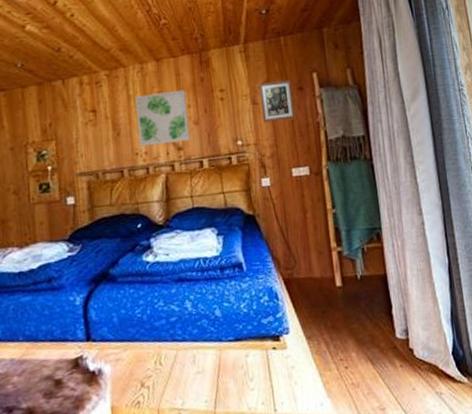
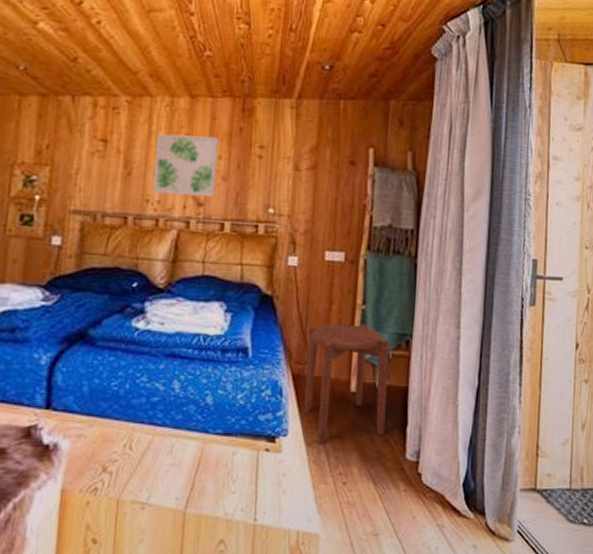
picture frame: present [259,79,296,123] -> none [303,148,344,196]
side table: none [290,226,373,338] -> present [303,324,390,446]

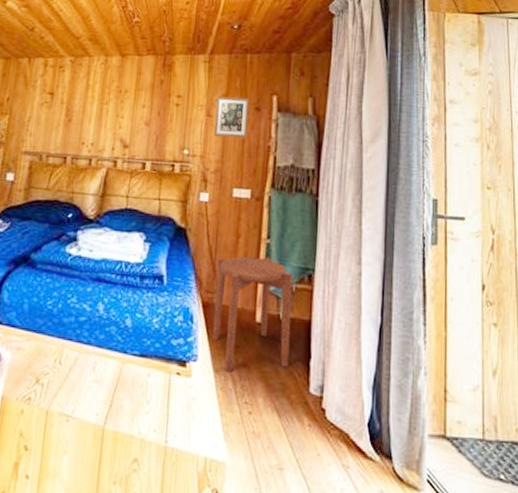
wall art: present [153,133,219,197] -> none [88,86,143,140]
picture frame: none [303,148,344,196] -> present [214,96,250,138]

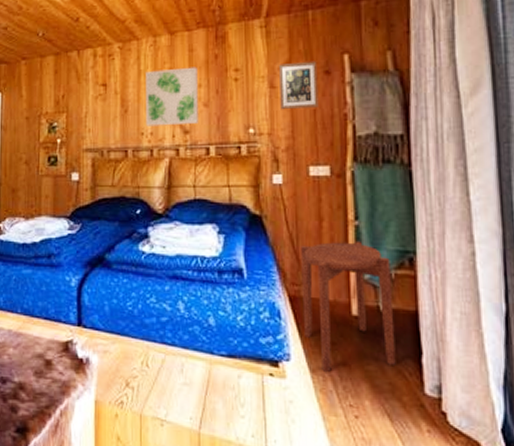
wall art: none [88,86,143,140] -> present [146,67,198,127]

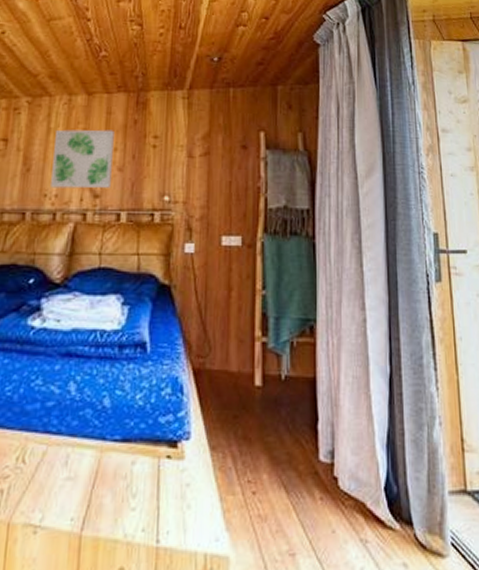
picture frame: present [279,61,319,110] -> none [197,135,235,180]
side table: present [301,242,396,373] -> none [205,311,294,449]

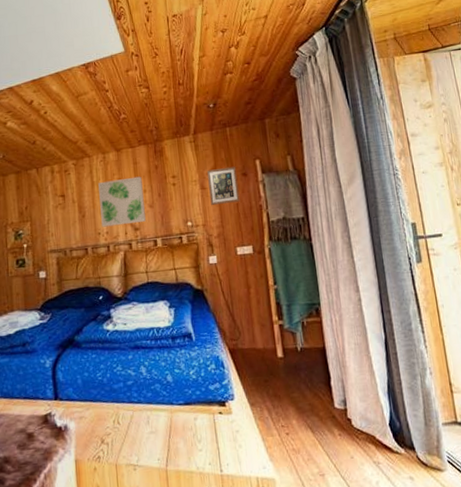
picture frame: none [197,135,235,180] -> present [207,166,240,206]

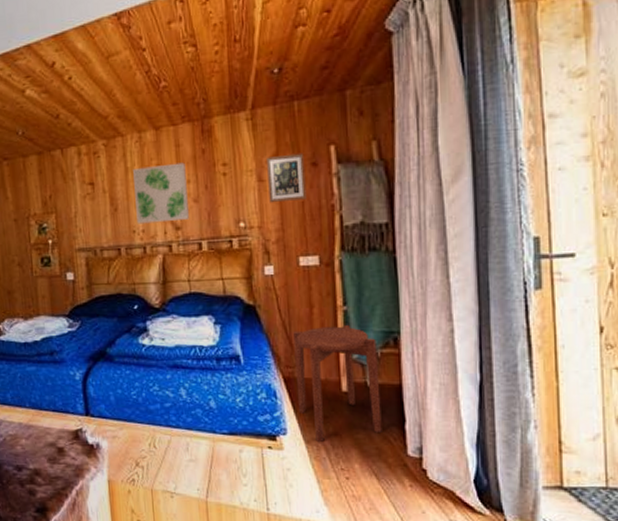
side table: none [235,301,313,405] -> present [293,325,382,443]

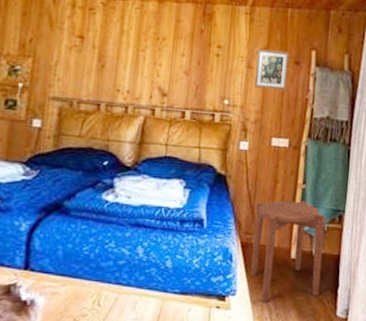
wall art: present [133,162,189,224] -> none [123,32,182,89]

